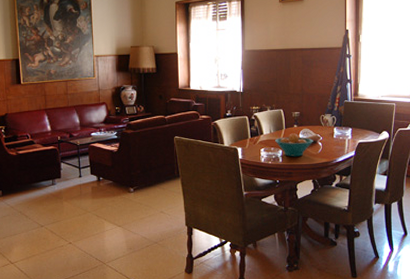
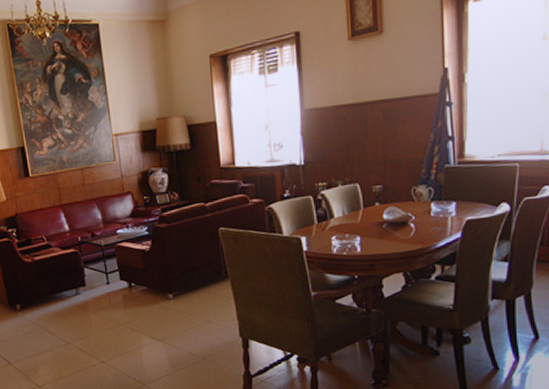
fruit bowl: present [274,133,313,157] -> none [349,214,403,245]

